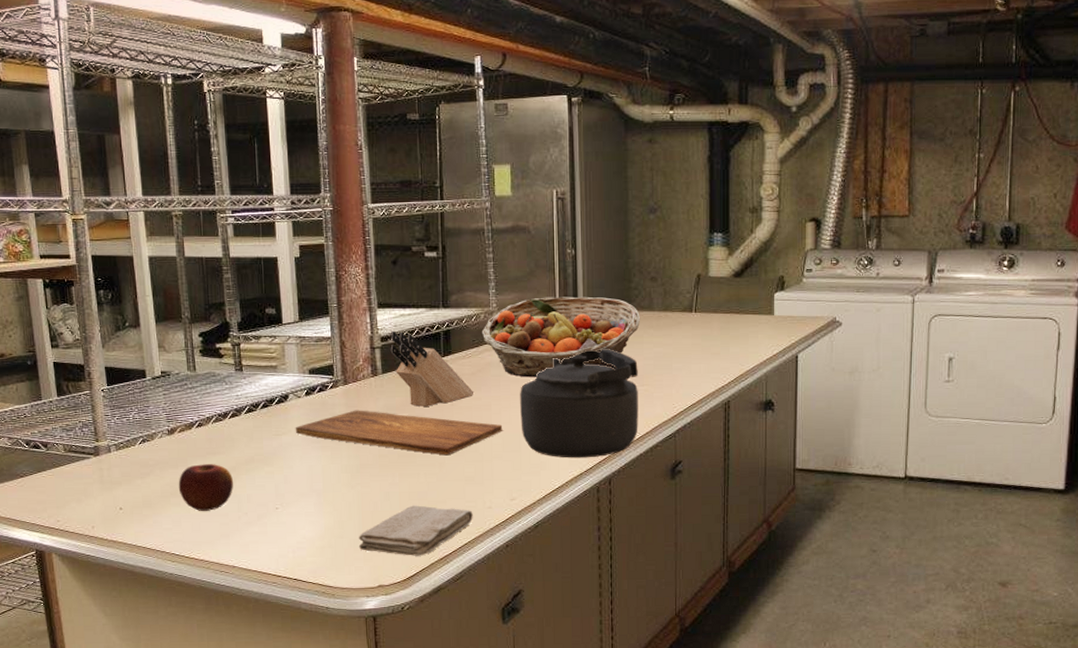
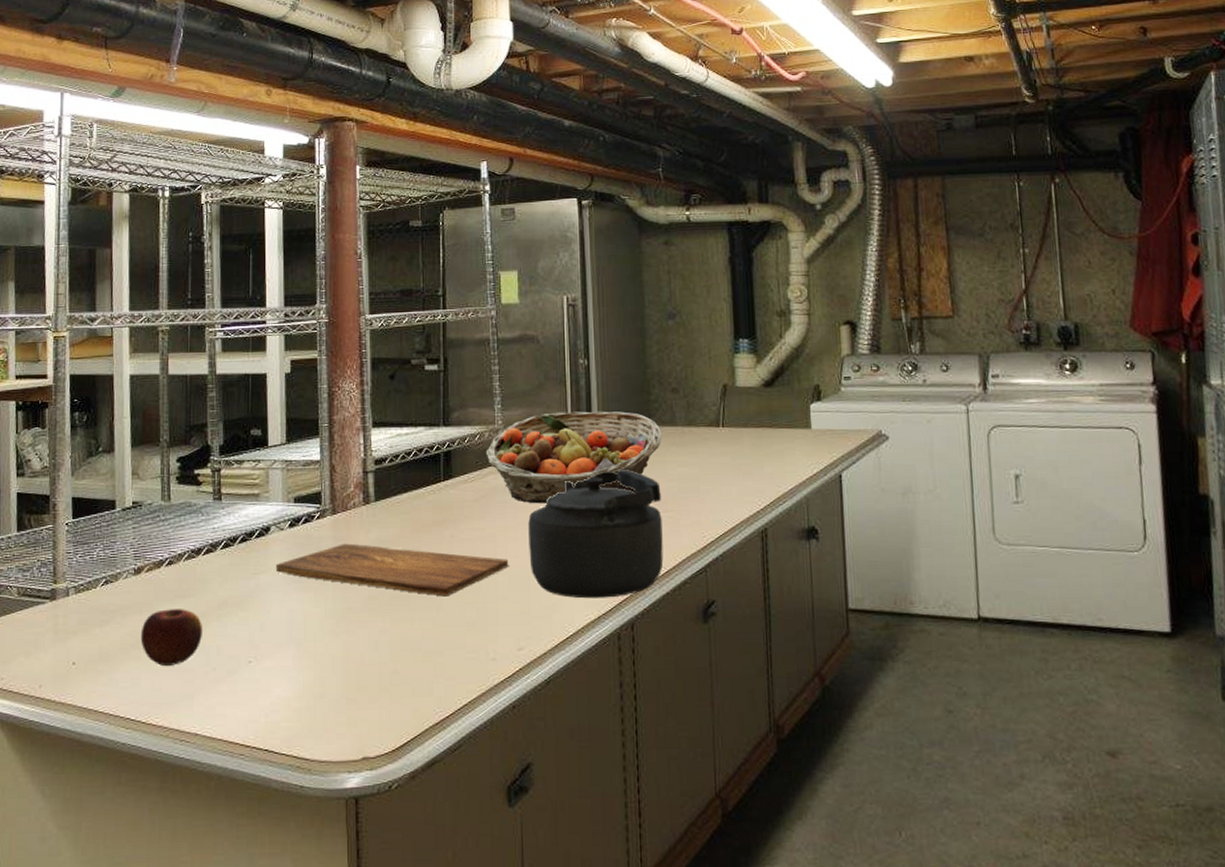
washcloth: present [359,505,473,556] -> none [342,657,474,720]
knife block: present [390,330,474,408] -> none [385,452,477,540]

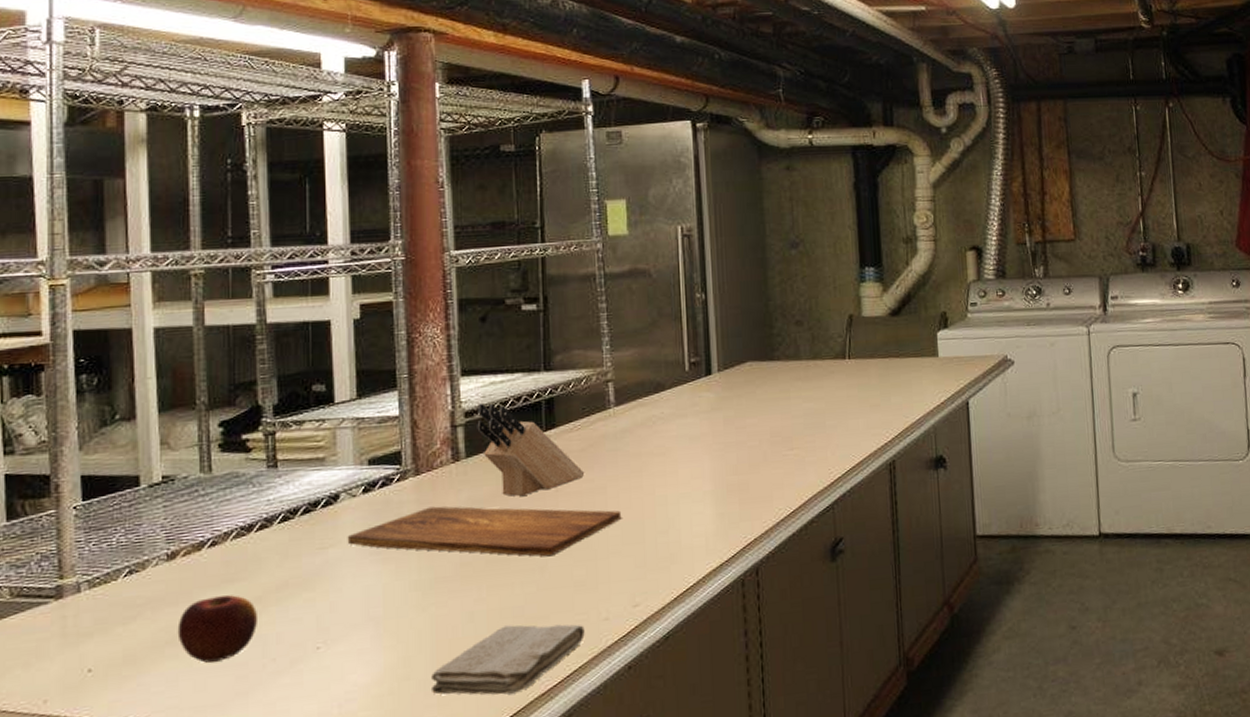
washcloth: none [342,657,474,720] -> present [431,624,585,695]
knife block: none [385,452,477,540] -> present [477,403,585,497]
fruit basket: present [485,411,661,504] -> none [593,347,785,450]
kettle: present [528,468,664,599] -> none [642,407,789,547]

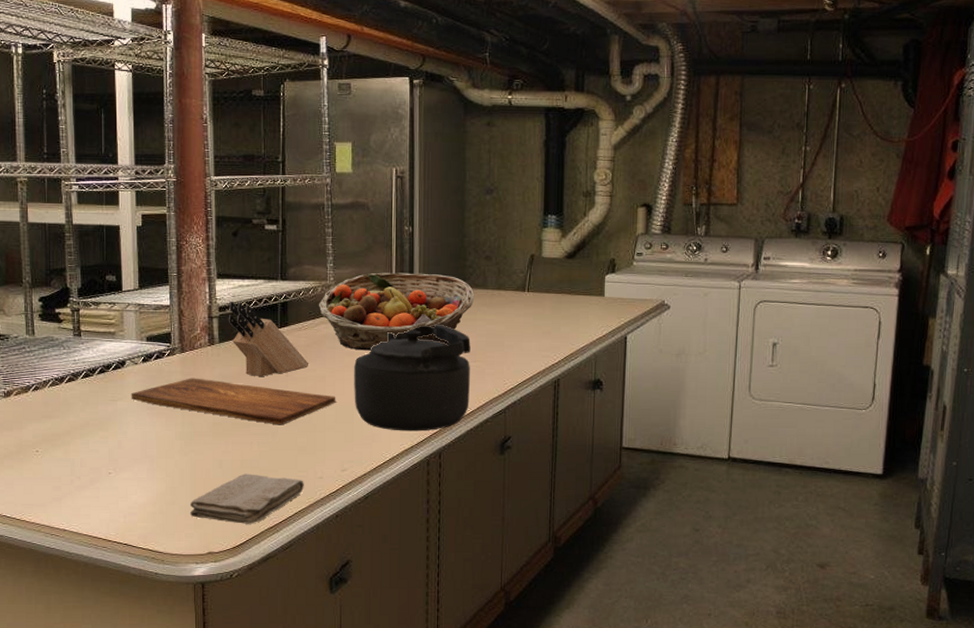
apple: present [177,595,259,663] -> none [12,427,68,474]
fruit basket: none [593,347,785,450] -> present [318,272,474,351]
kettle: none [642,407,789,547] -> present [354,324,471,431]

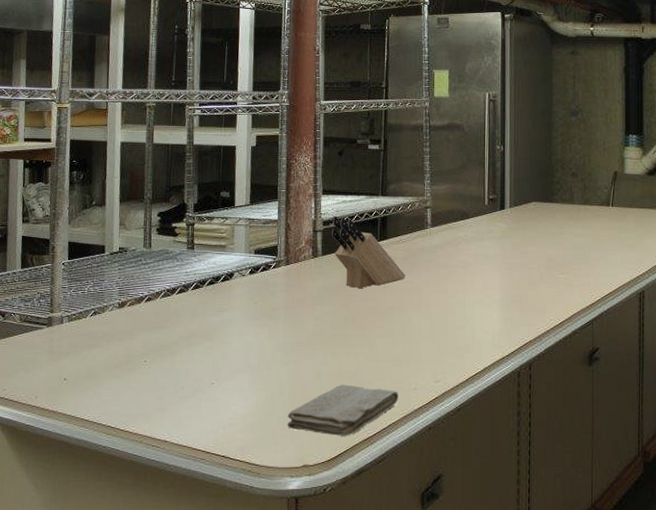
cutting board: present [131,378,336,425] -> none [237,289,431,336]
fruit basket: present [318,272,474,351] -> none [415,188,561,263]
kettle: present [354,324,471,431] -> none [448,237,559,343]

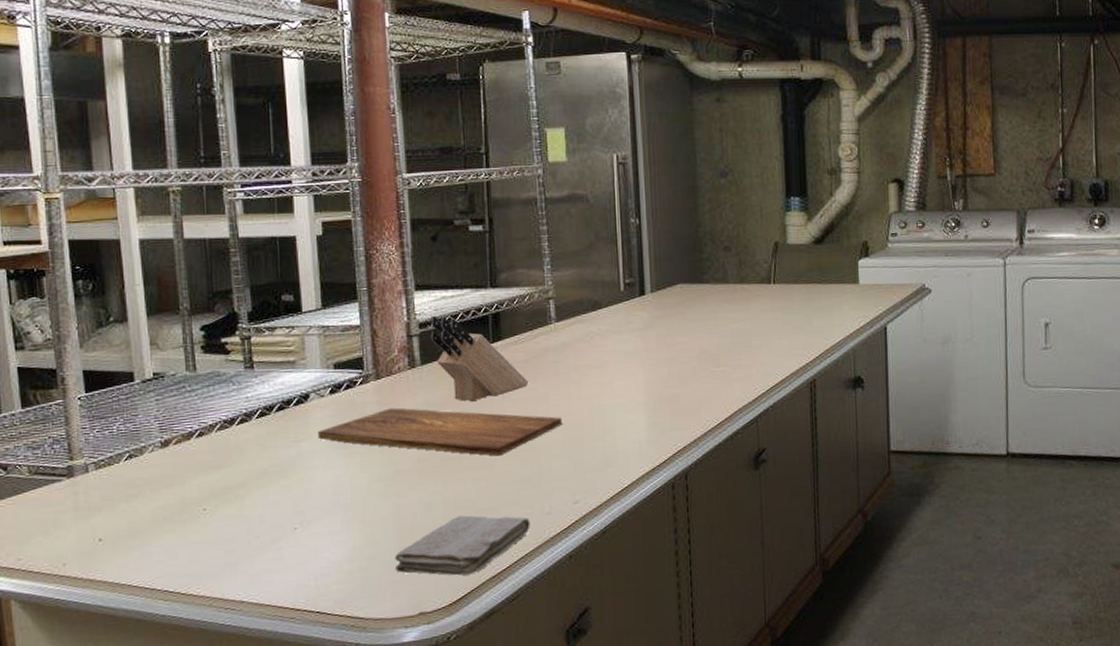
cutting board: none [237,289,431,336] -> present [317,408,563,456]

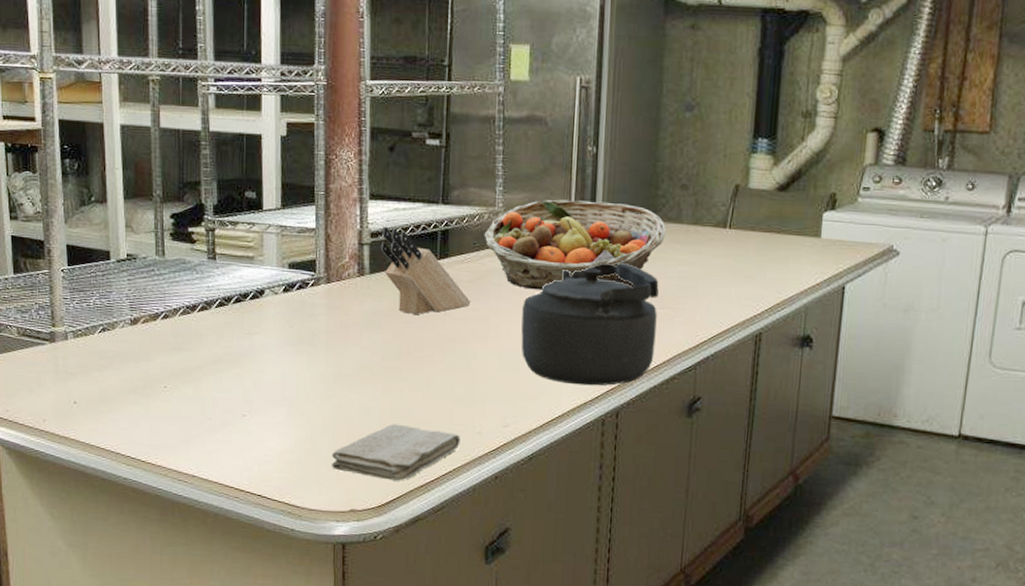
cutting board: present [317,408,563,456] -> none [269,312,501,371]
fruit basket: none [536,270,714,363] -> present [484,199,666,290]
kettle: none [581,326,716,452] -> present [521,262,659,386]

